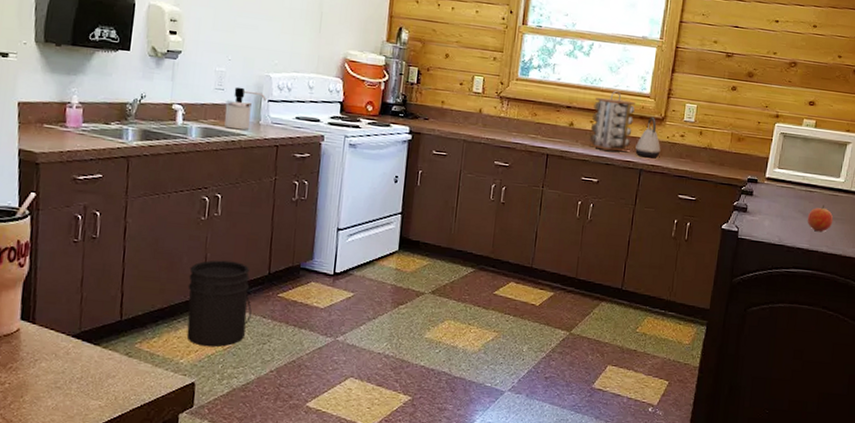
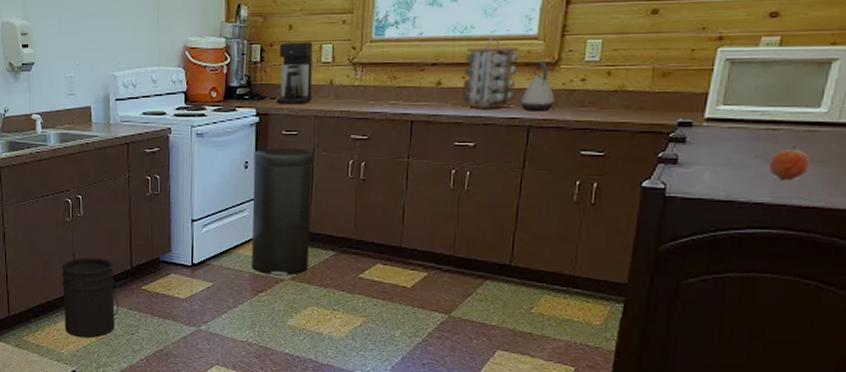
soap dispenser: present [224,86,267,130] -> none [77,90,114,132]
pedal bin: none [394,165,461,289] -> present [251,148,314,275]
coffee maker: none [429,69,466,129] -> present [276,42,313,105]

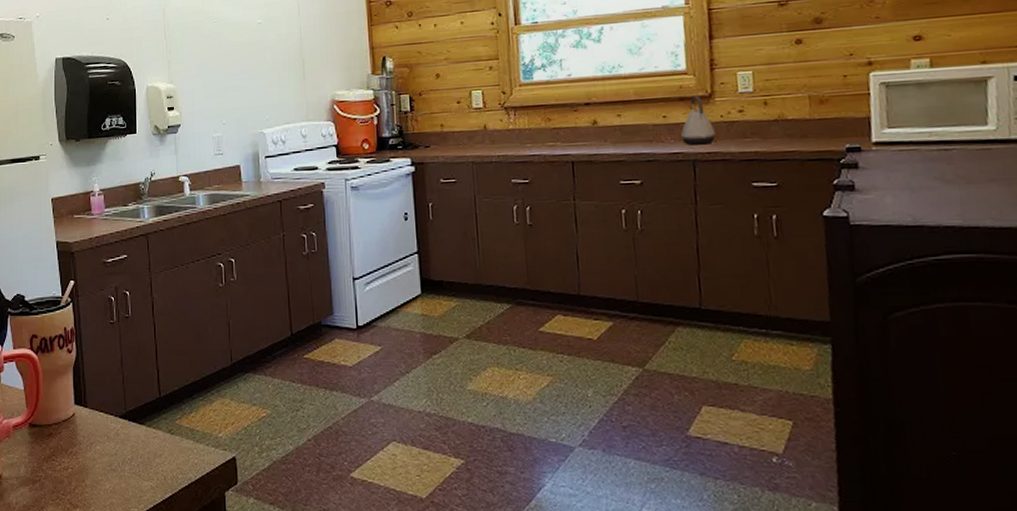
bucket: present [61,257,119,338] -> none [215,326,280,417]
pedal bin: present [251,148,314,275] -> none [413,196,483,334]
coffee maker: present [276,42,313,105] -> none [428,89,468,153]
spice rack: present [461,37,518,108] -> none [617,75,674,146]
fruit: present [768,145,811,181] -> none [949,164,994,201]

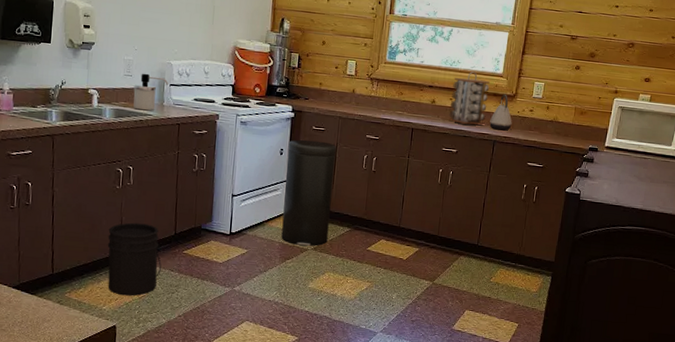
bucket: none [215,326,280,417] -> present [107,222,162,296]
soap dispenser: none [226,148,263,192] -> present [133,73,169,111]
pedal bin: none [413,196,483,334] -> present [281,139,337,246]
spice rack: none [617,75,674,146] -> present [449,71,490,126]

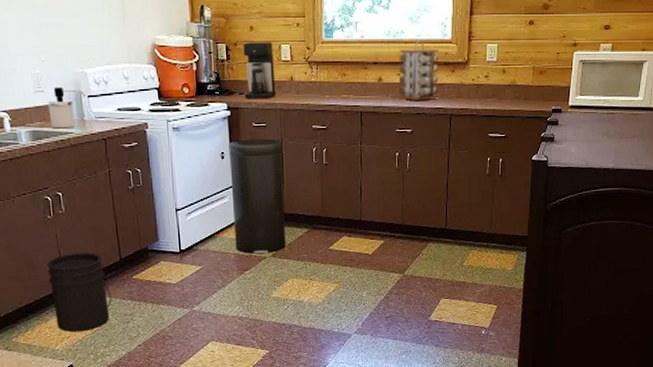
coffee maker: none [309,54,341,107] -> present [243,42,277,100]
kettle: present [489,94,512,131] -> none [444,61,468,102]

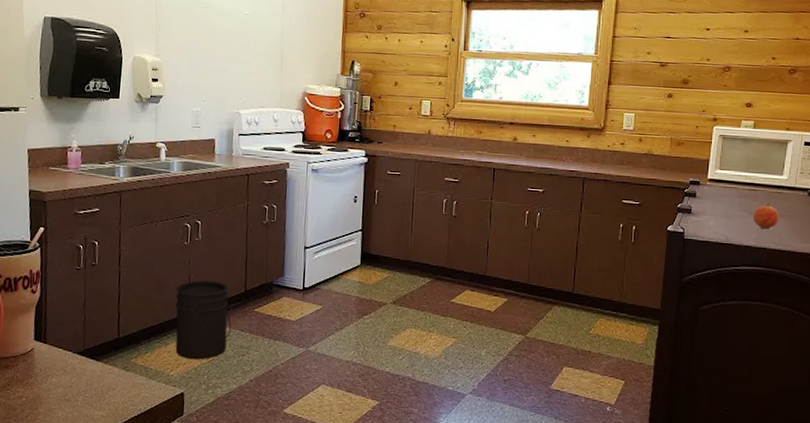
soap dispenser: present [47,86,86,129] -> none [201,124,237,162]
pedal bin: present [229,138,286,254] -> none [358,185,414,300]
coffee maker: present [243,42,277,100] -> none [382,96,415,150]
spice rack: present [398,41,439,100] -> none [532,105,575,162]
fruit: none [610,124,635,151] -> present [752,202,780,230]

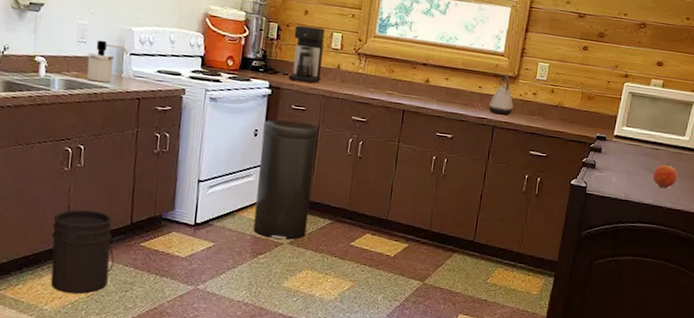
soap dispenser: none [201,124,237,162] -> present [87,39,129,83]
pedal bin: none [358,185,414,300] -> present [253,119,319,240]
coffee maker: none [382,96,415,150] -> present [288,25,325,84]
kettle: none [577,127,602,167] -> present [488,74,514,116]

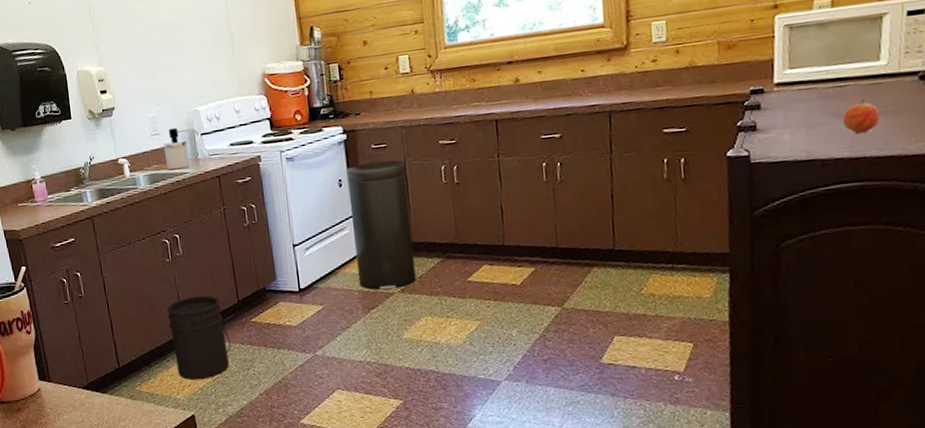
coffee maker: present [288,25,325,84] -> none [356,55,396,120]
kettle: present [488,74,514,116] -> none [598,48,630,97]

